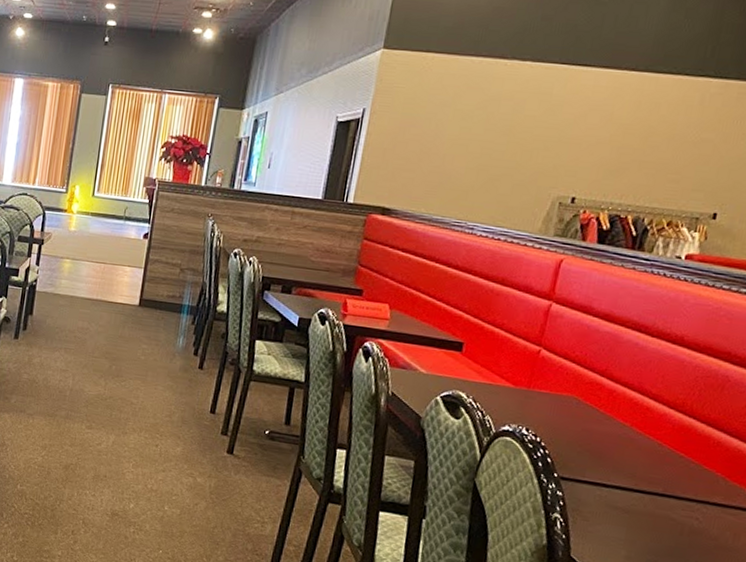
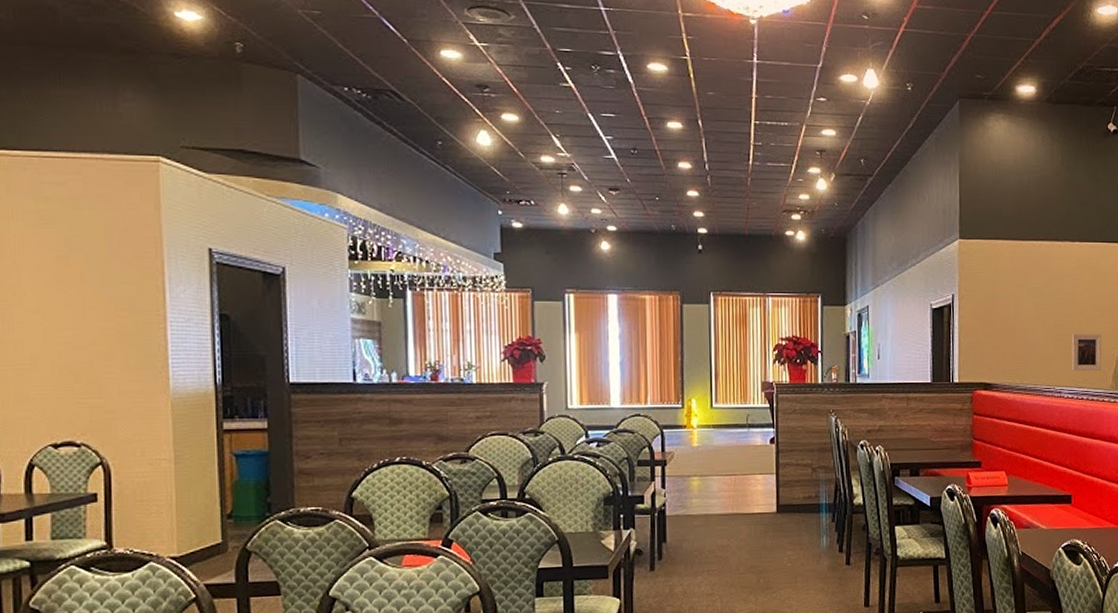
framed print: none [493,165,539,211] -> present [1071,333,1102,371]

